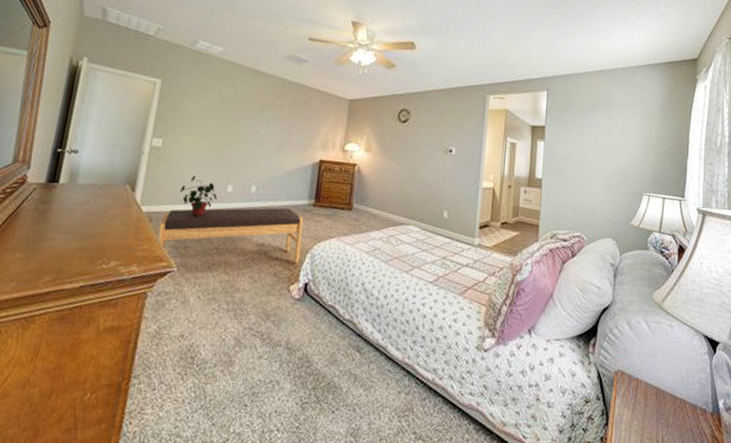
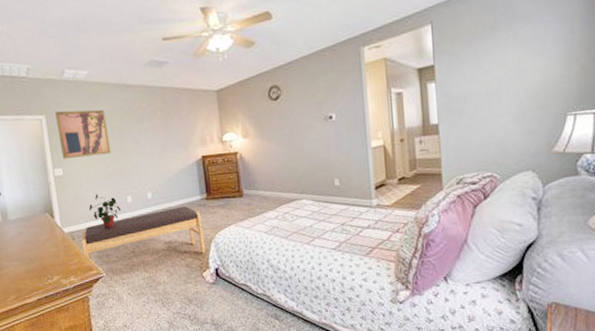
wall art: none [167,79,230,136] -> present [55,109,112,159]

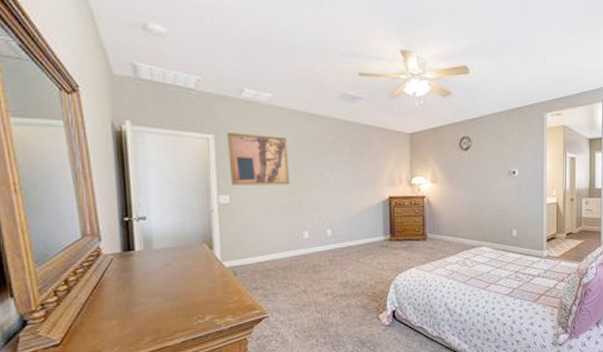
bench: present [81,205,206,259] -> none [245,245,385,298]
potted plant: present [89,194,122,228] -> none [258,226,296,264]

